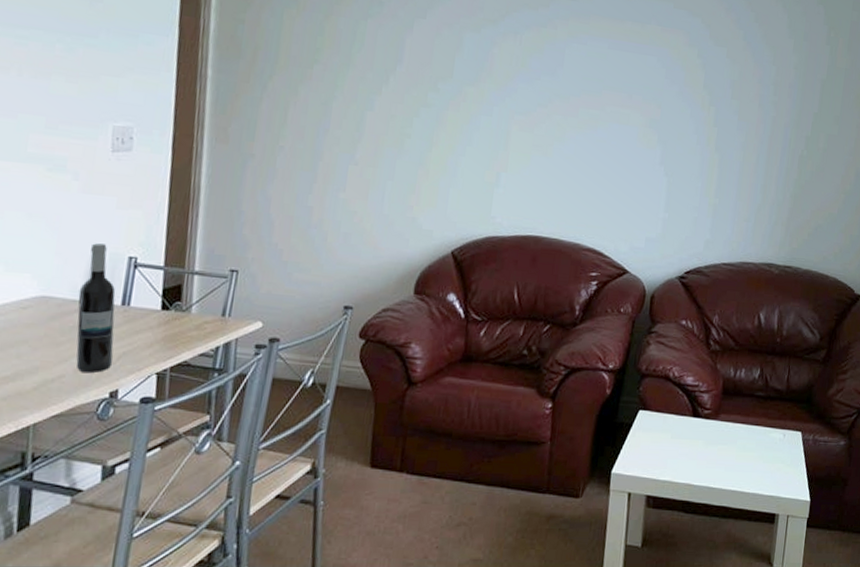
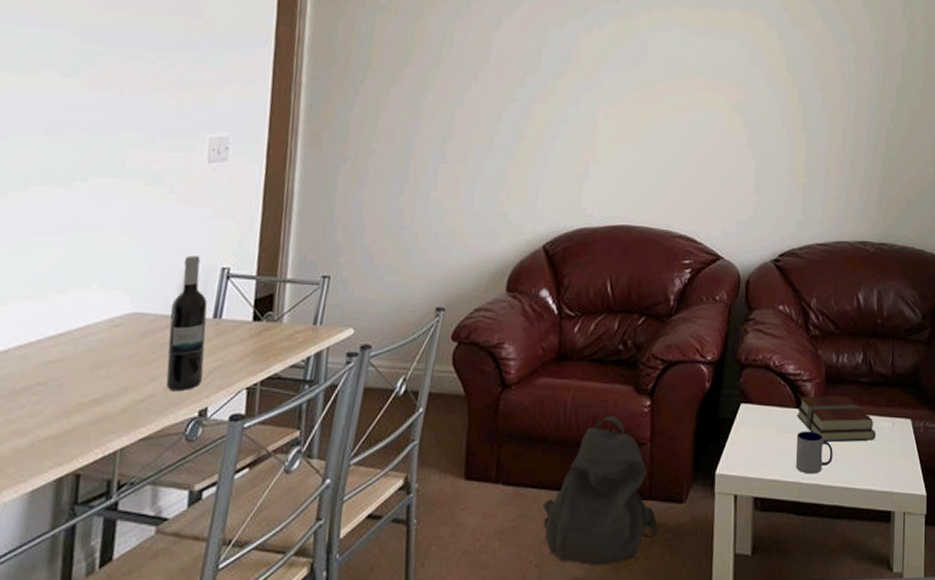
backpack: none [445,415,555,549] -> present [542,416,659,565]
mug: none [688,438,725,477] -> present [795,431,833,474]
books: none [692,406,767,450] -> present [796,395,876,442]

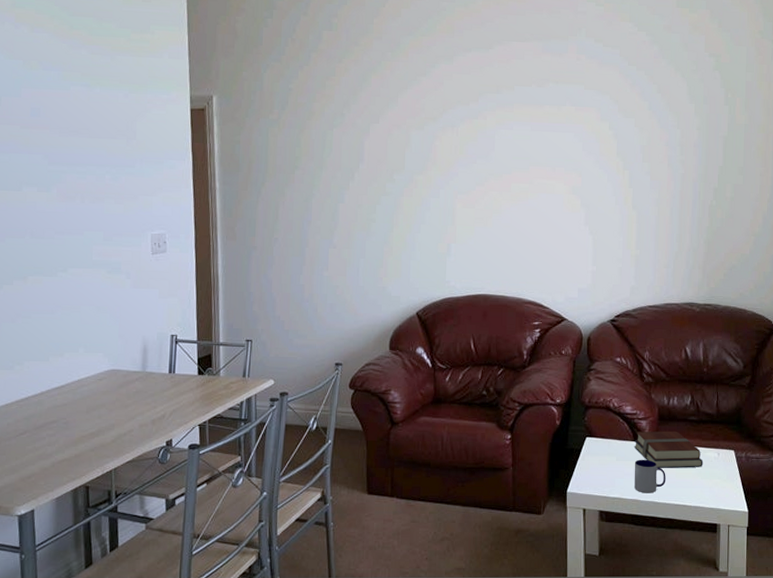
wine bottle: present [165,256,208,390] -> none [137,326,167,427]
backpack: present [542,416,659,565] -> none [429,446,522,559]

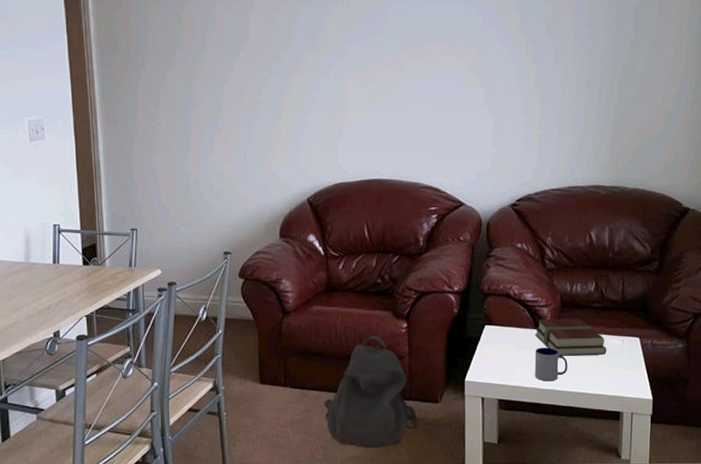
backpack: none [429,446,522,559] -> present [323,335,419,448]

